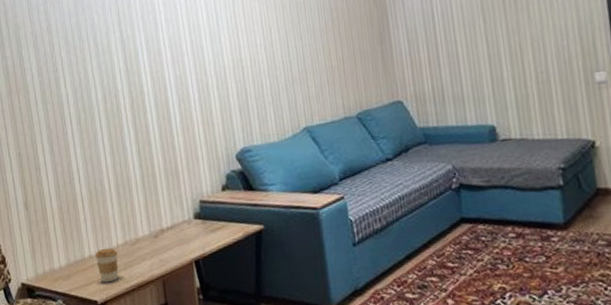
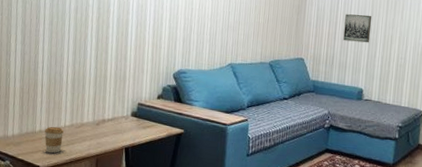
wall art: none [447,23,490,66] -> present [343,14,372,43]

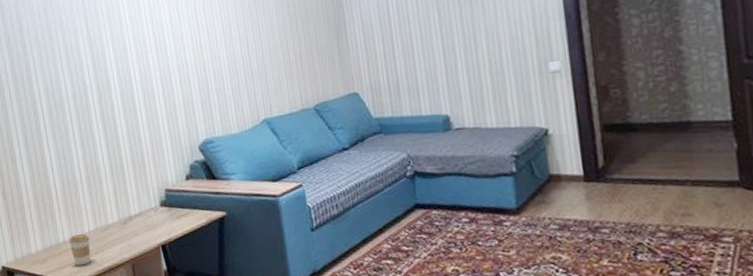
wall art: present [343,14,372,43] -> none [402,15,444,58]

